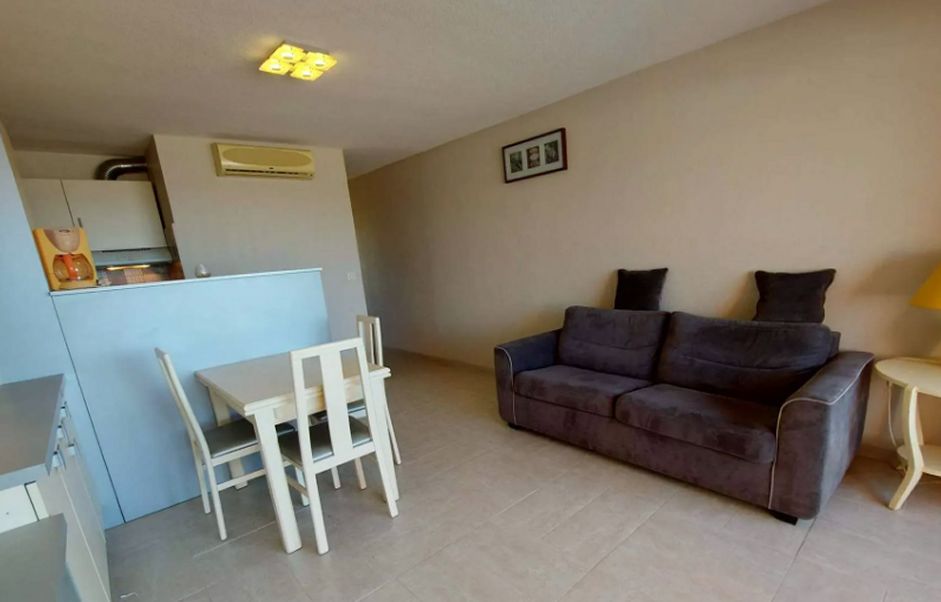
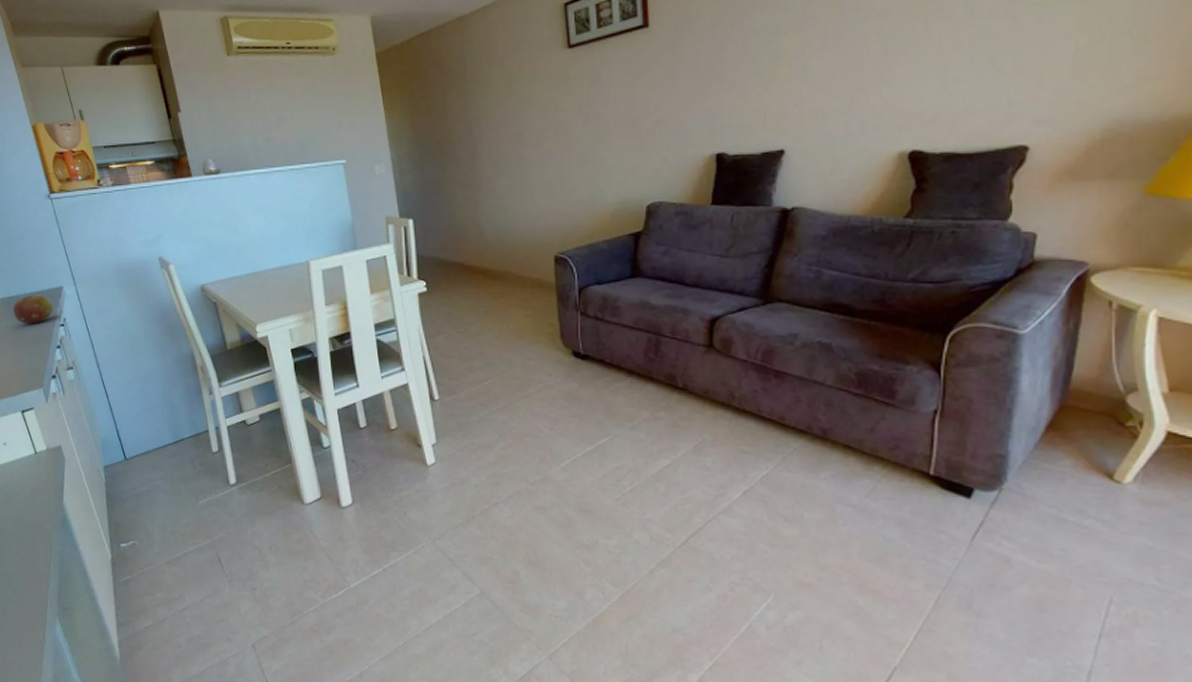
fruit: none [14,380,54,407] -> present [12,294,53,324]

